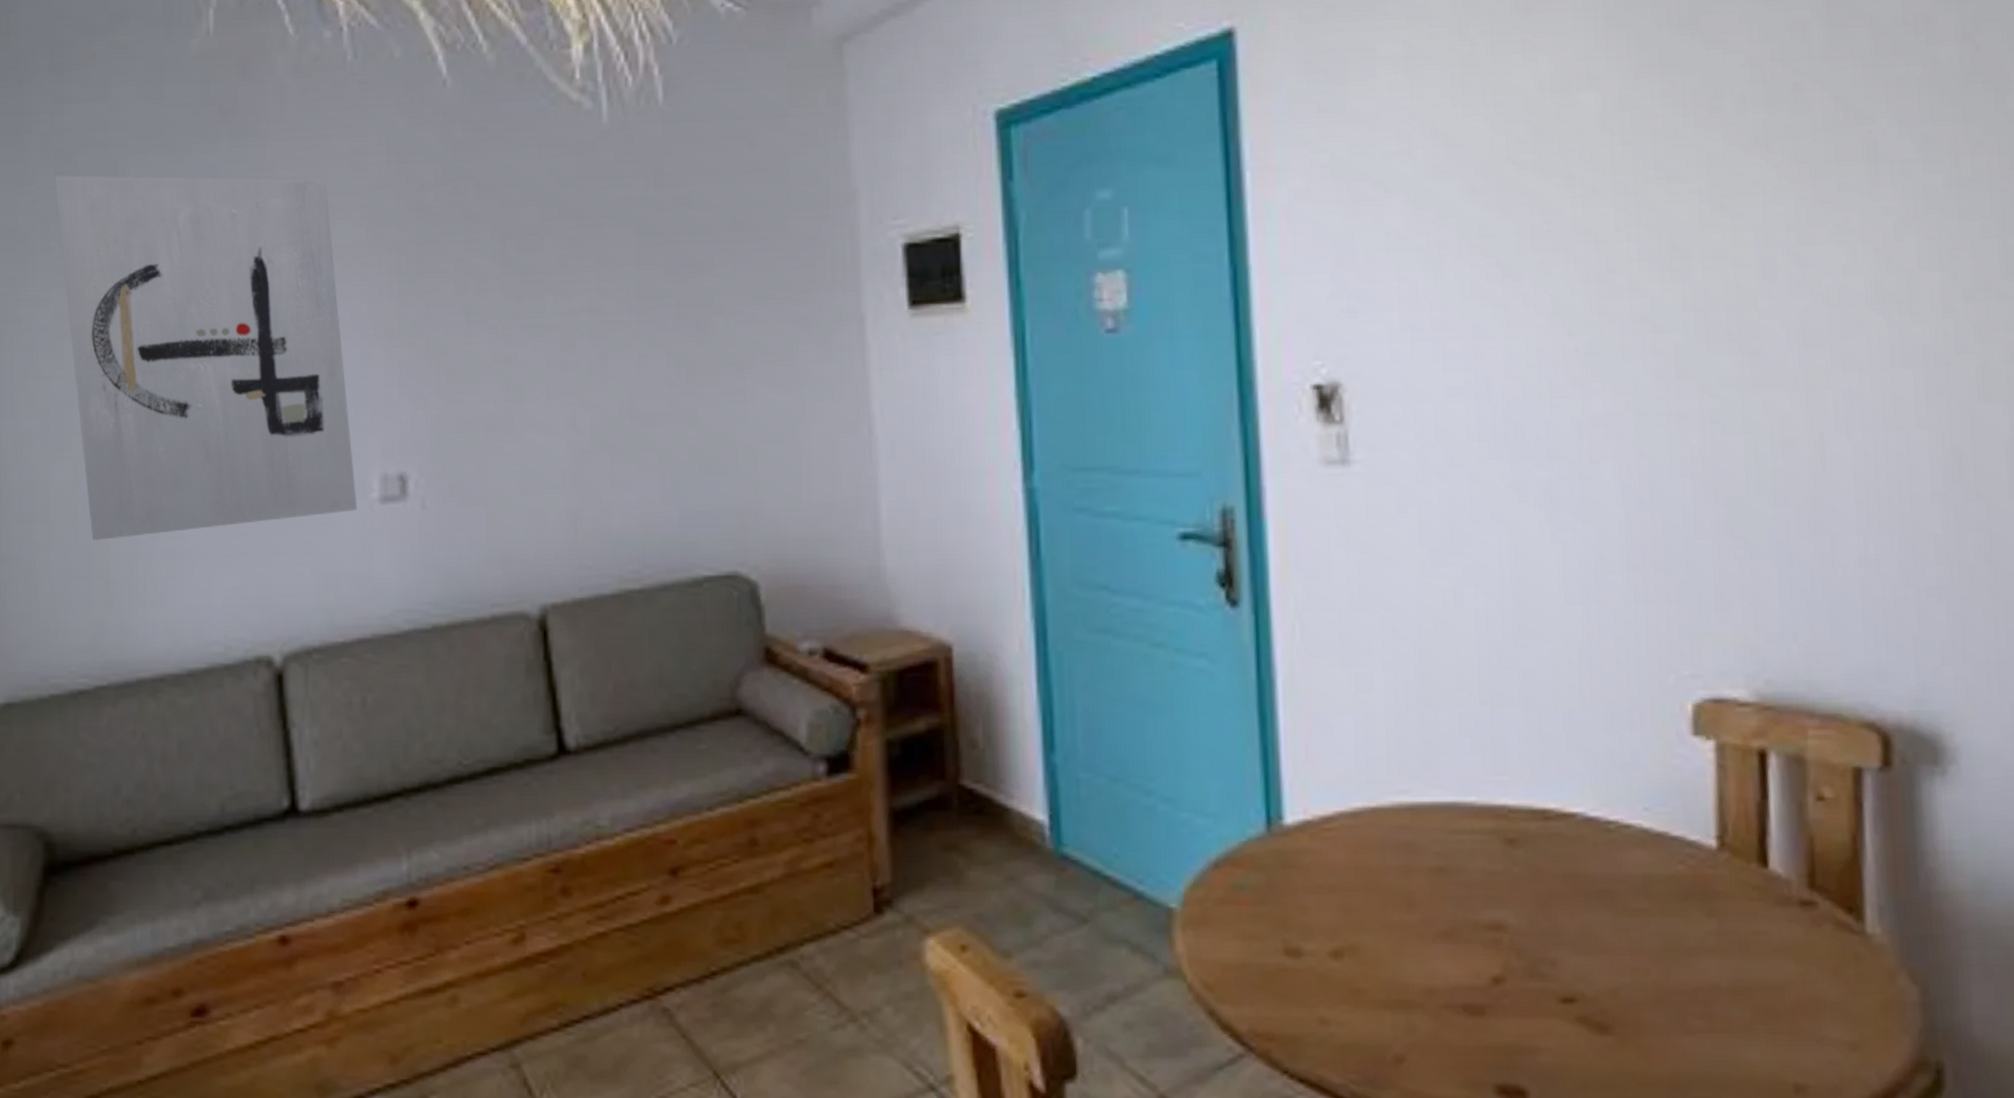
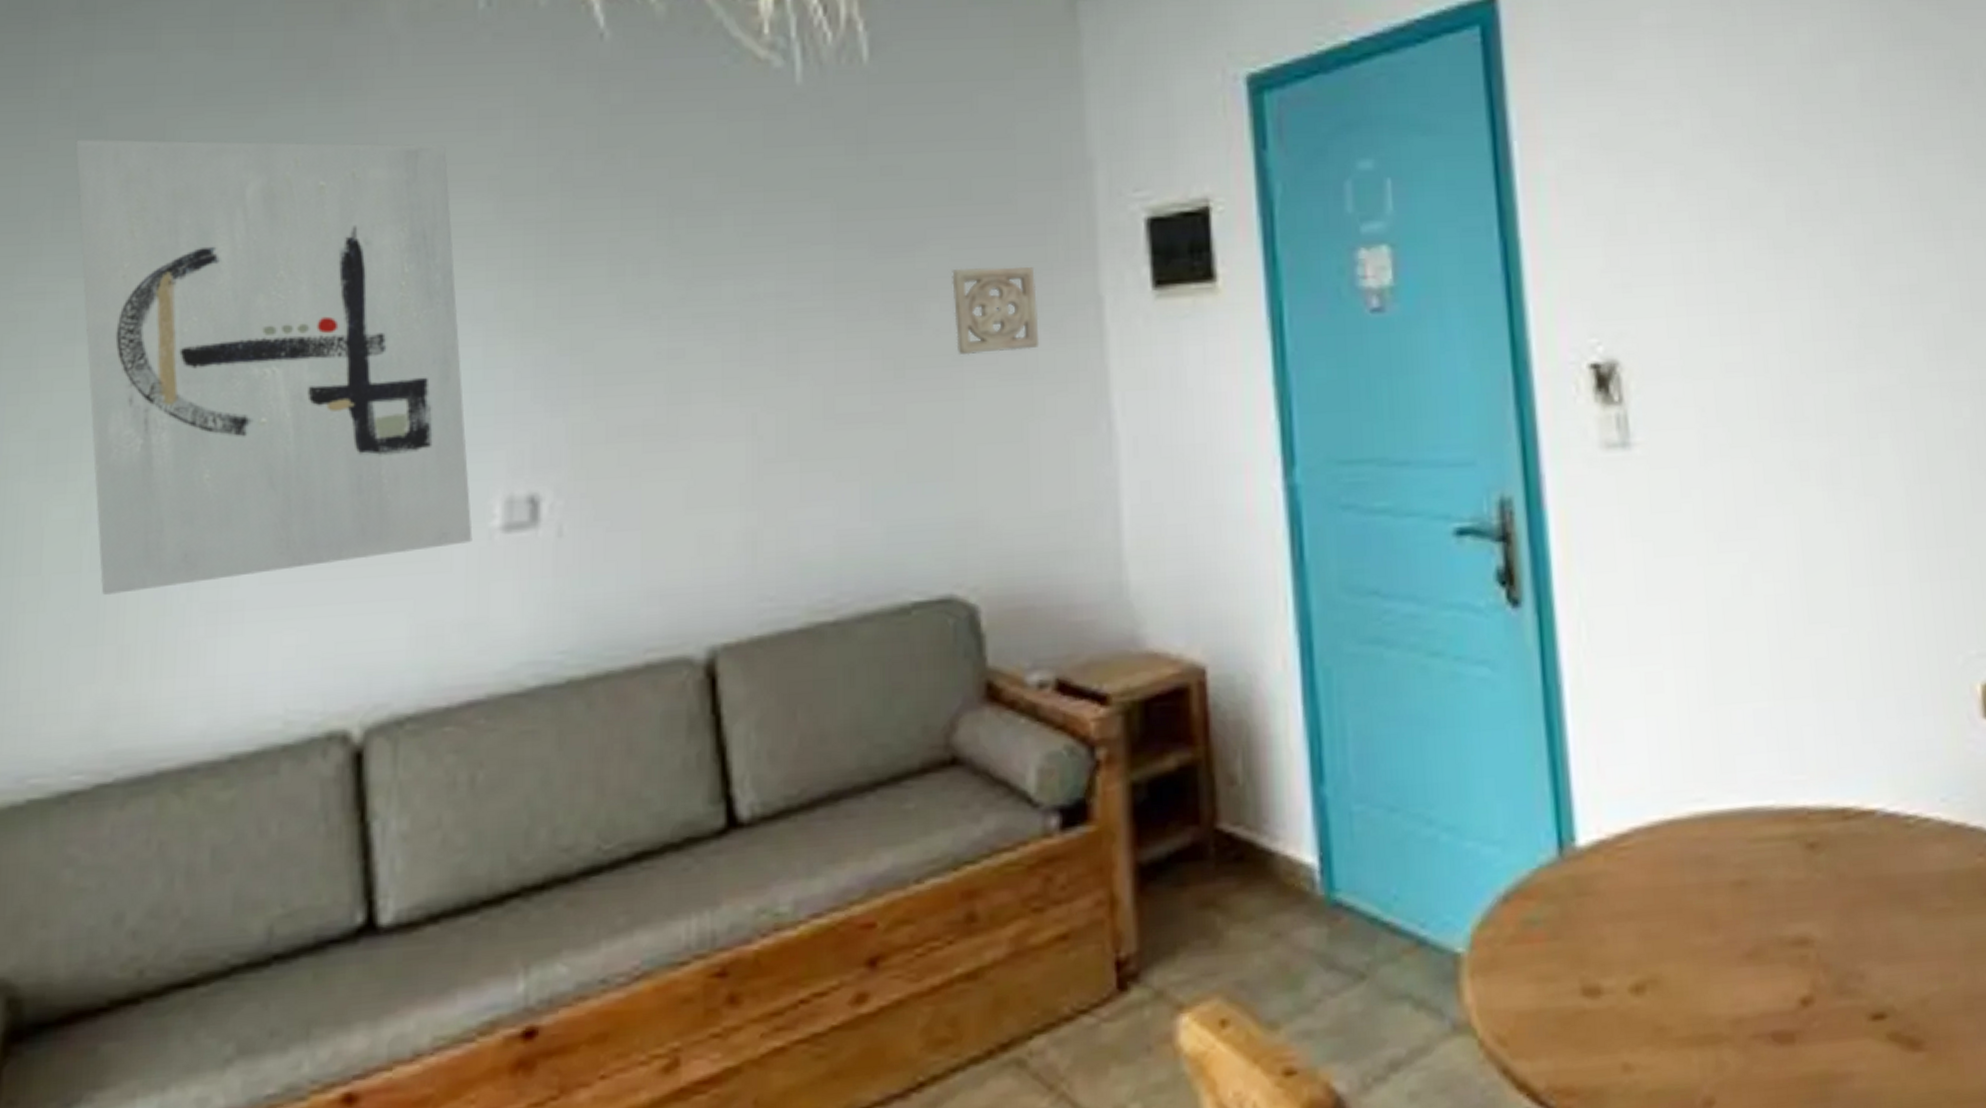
wall ornament: none [735,287,810,365] -> present [952,266,1040,355]

